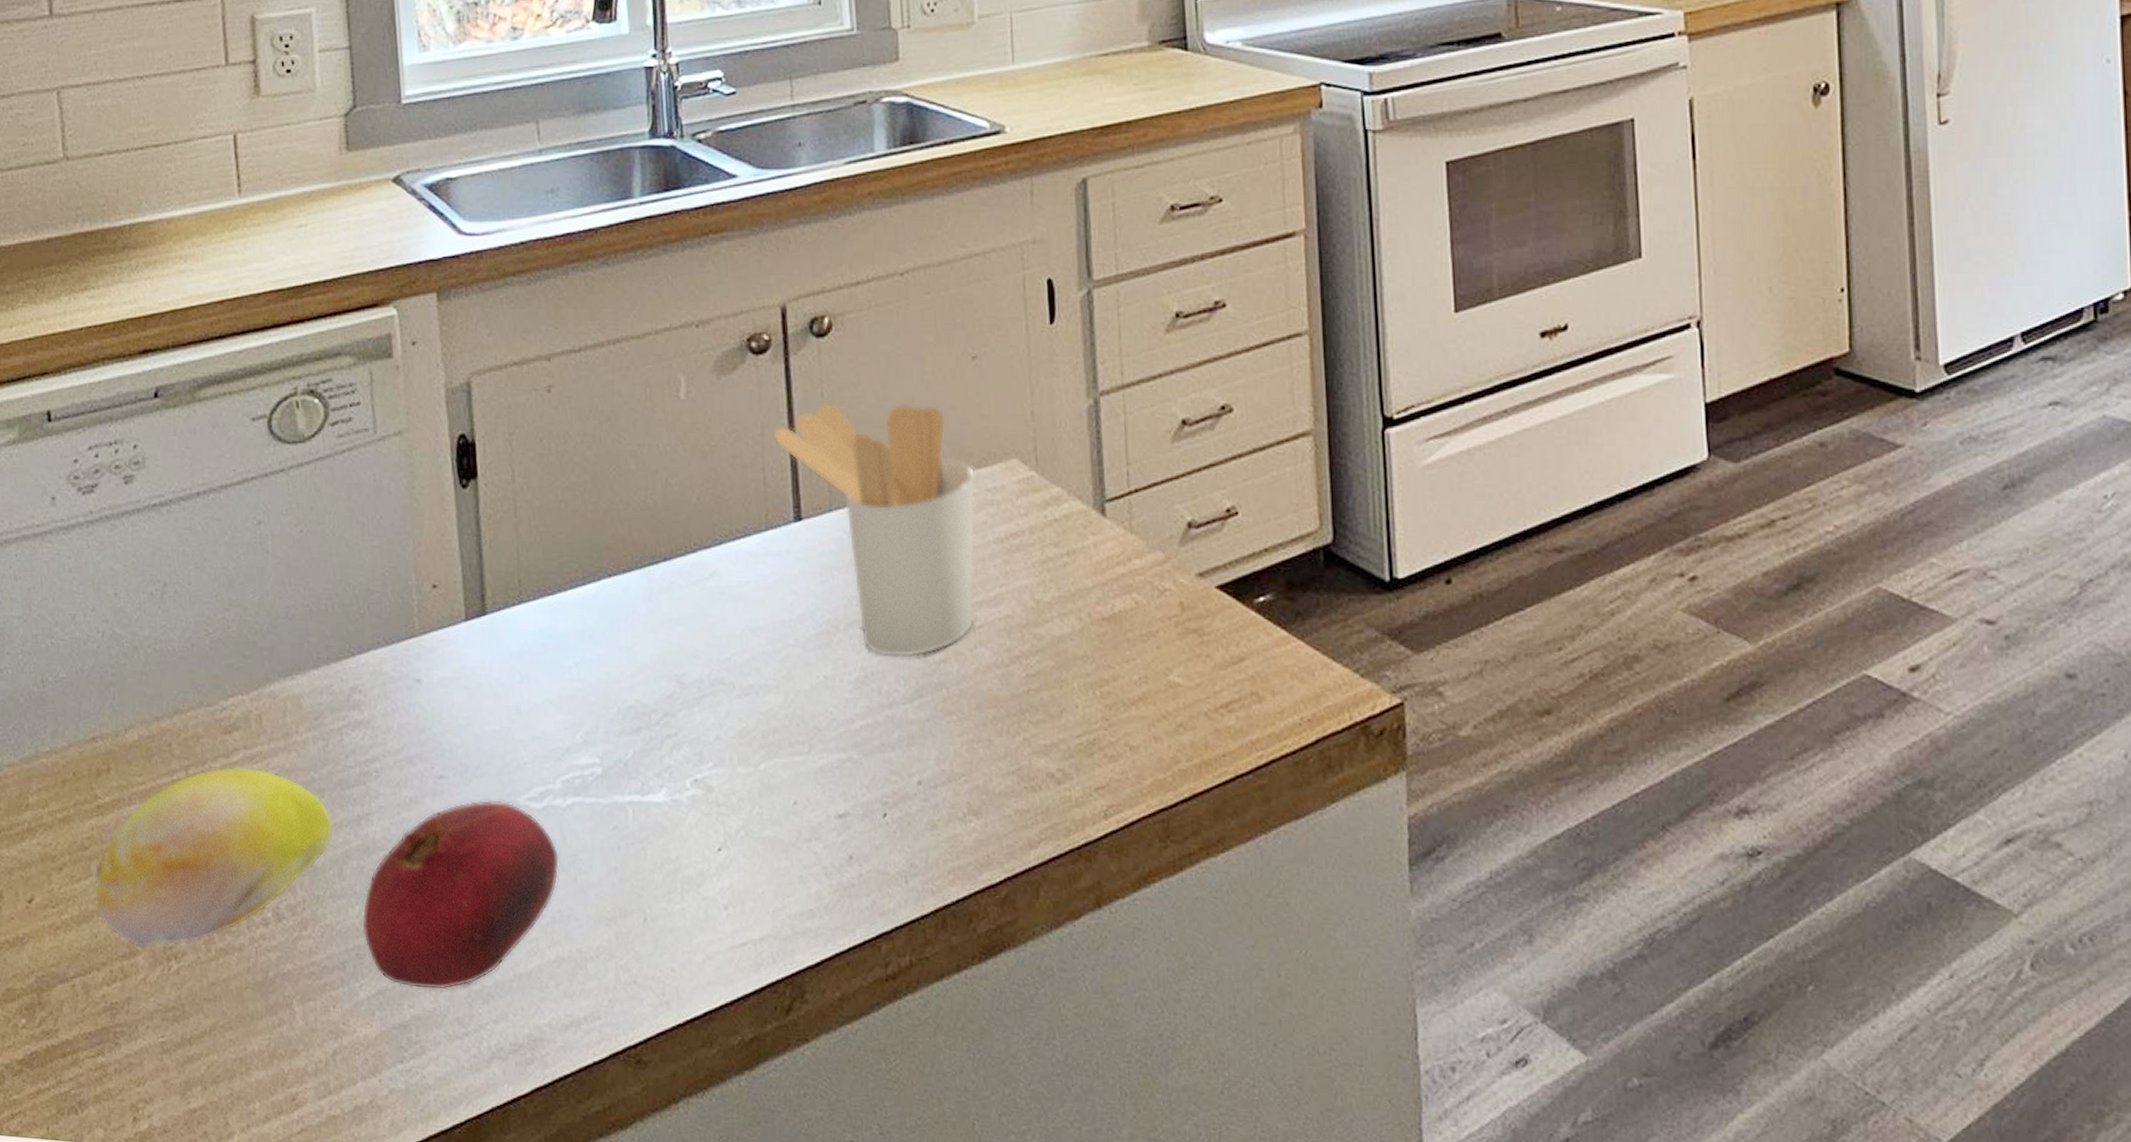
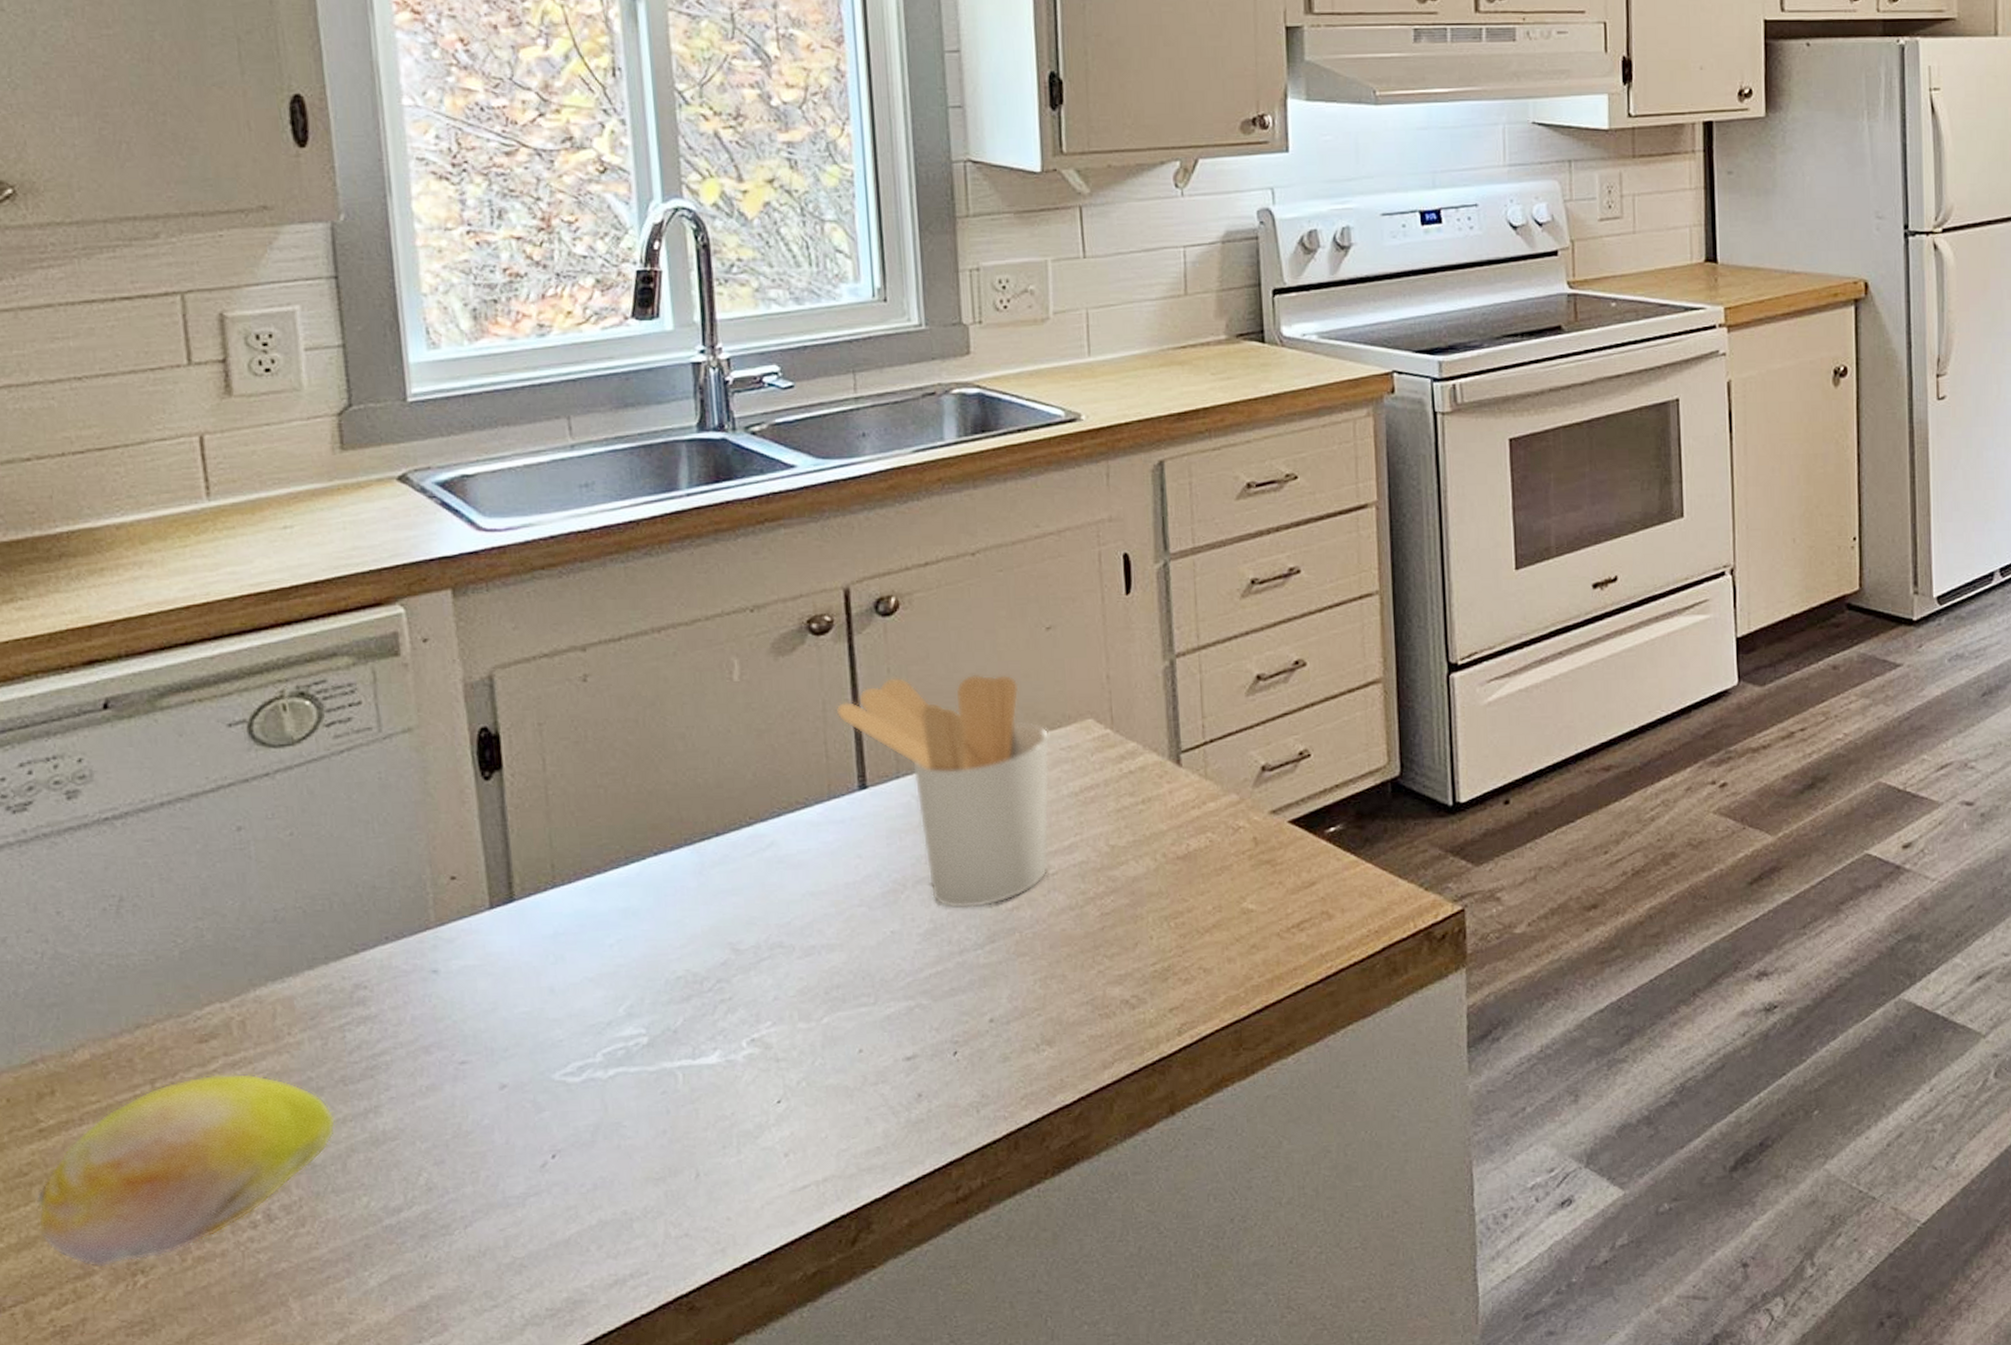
fruit: present [362,799,560,991] -> none [370,1078,602,1270]

